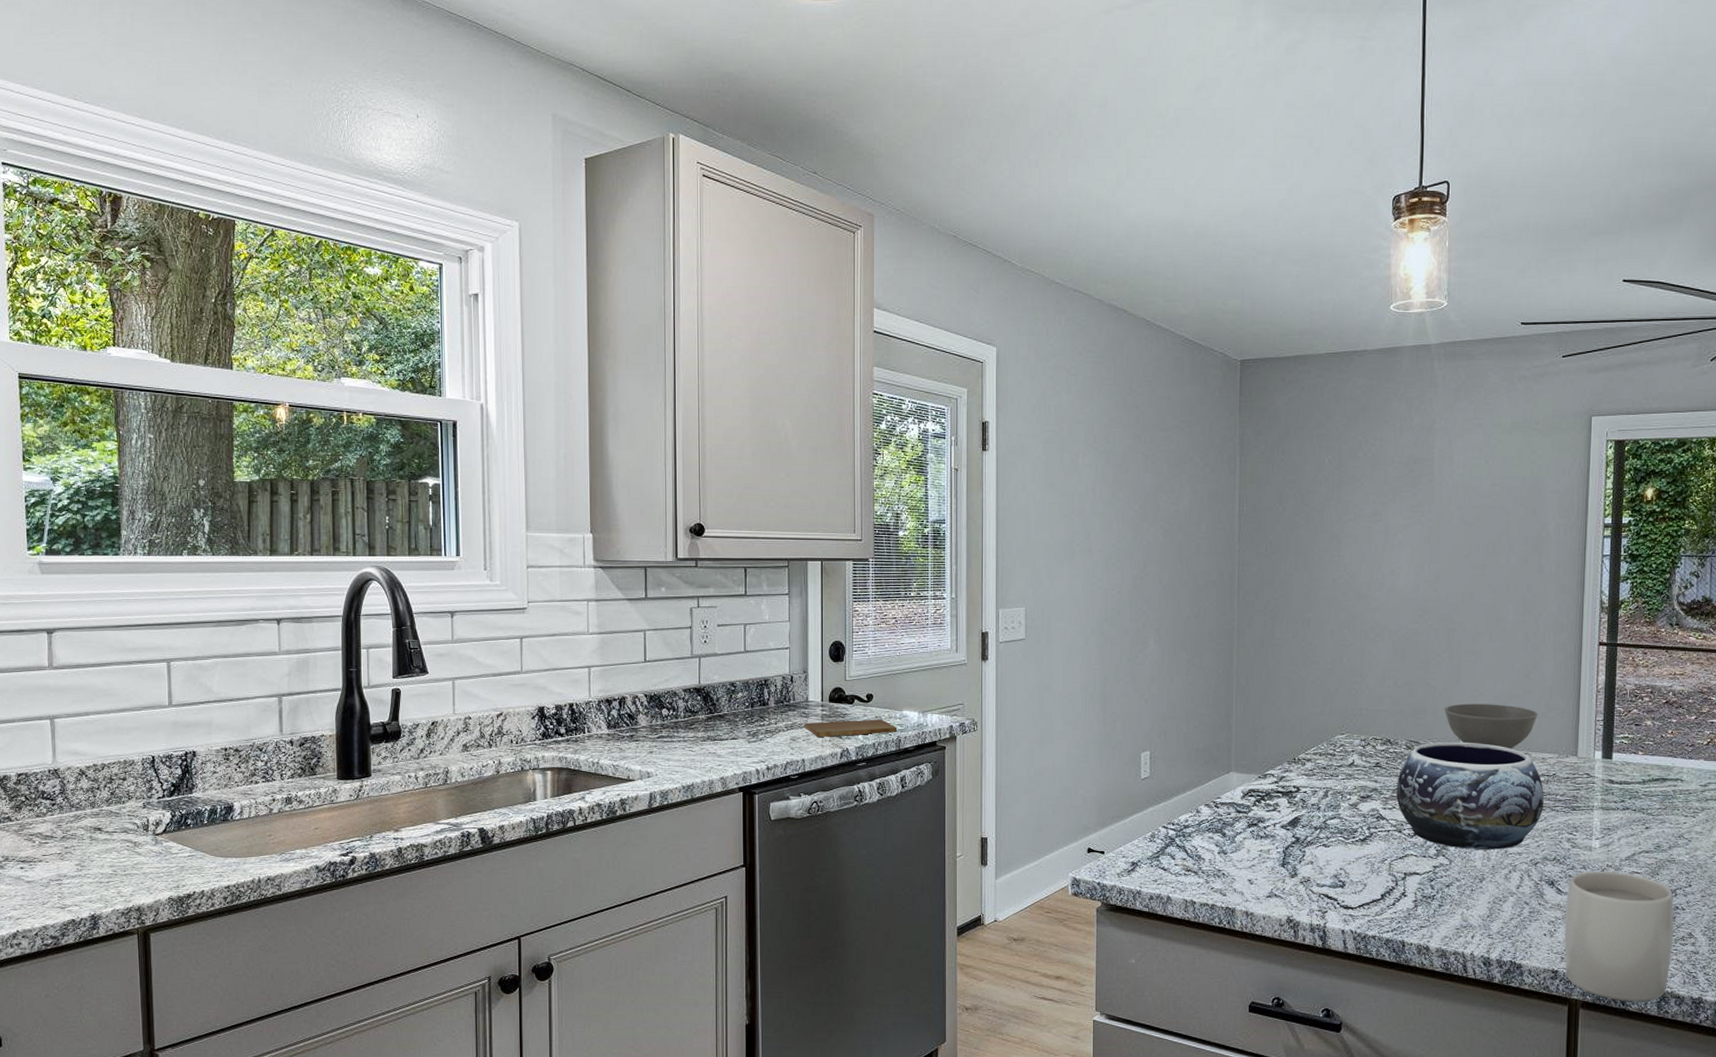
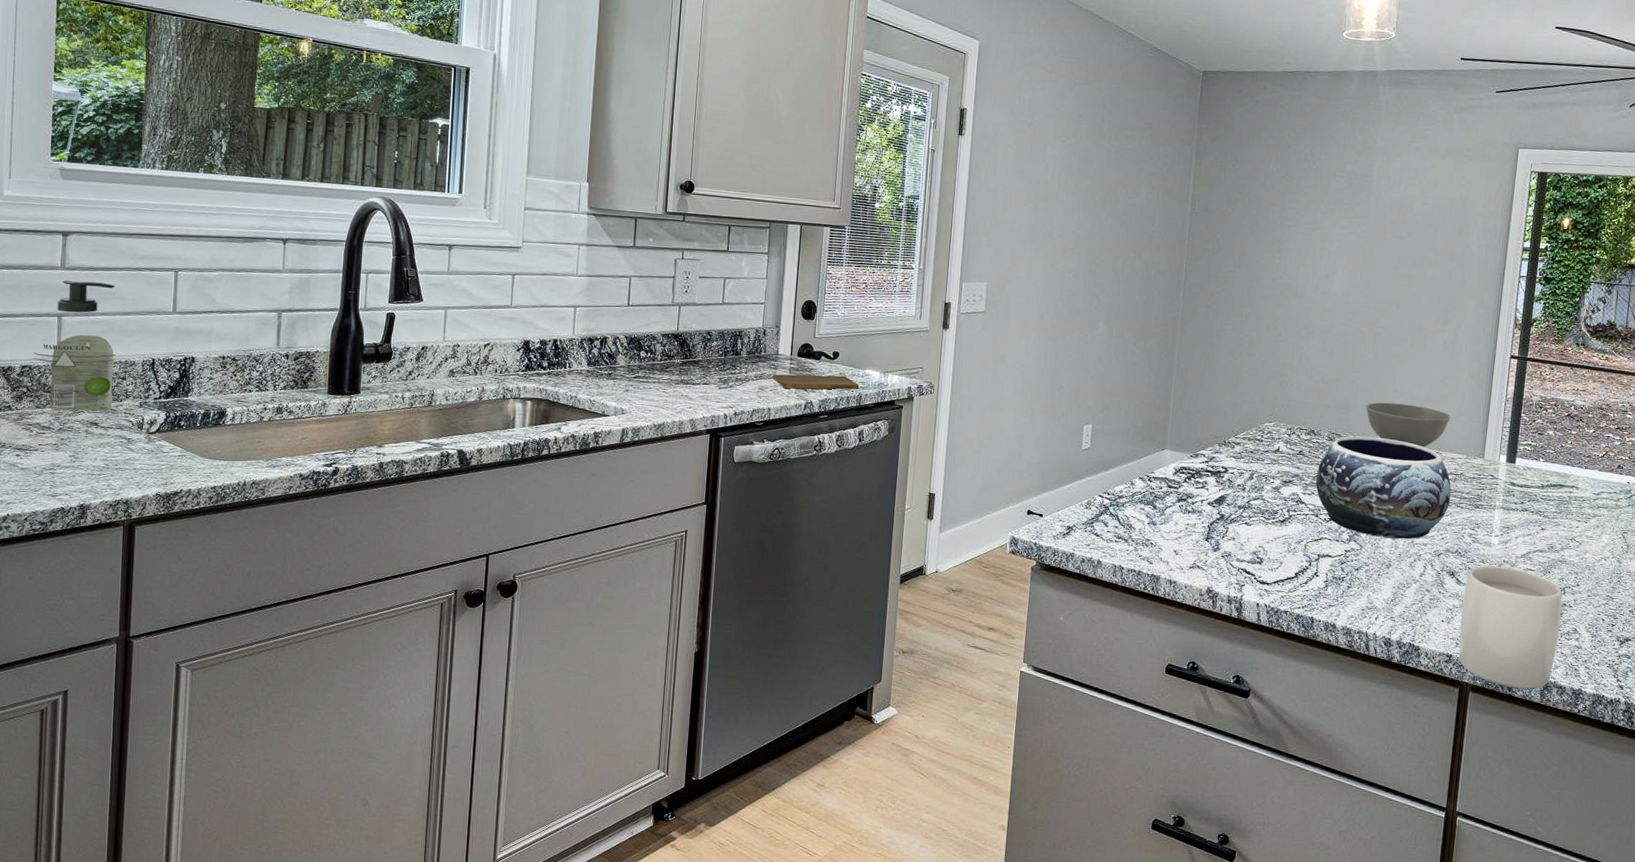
soap dispenser: none [28,679,115,818] -> present [32,280,116,412]

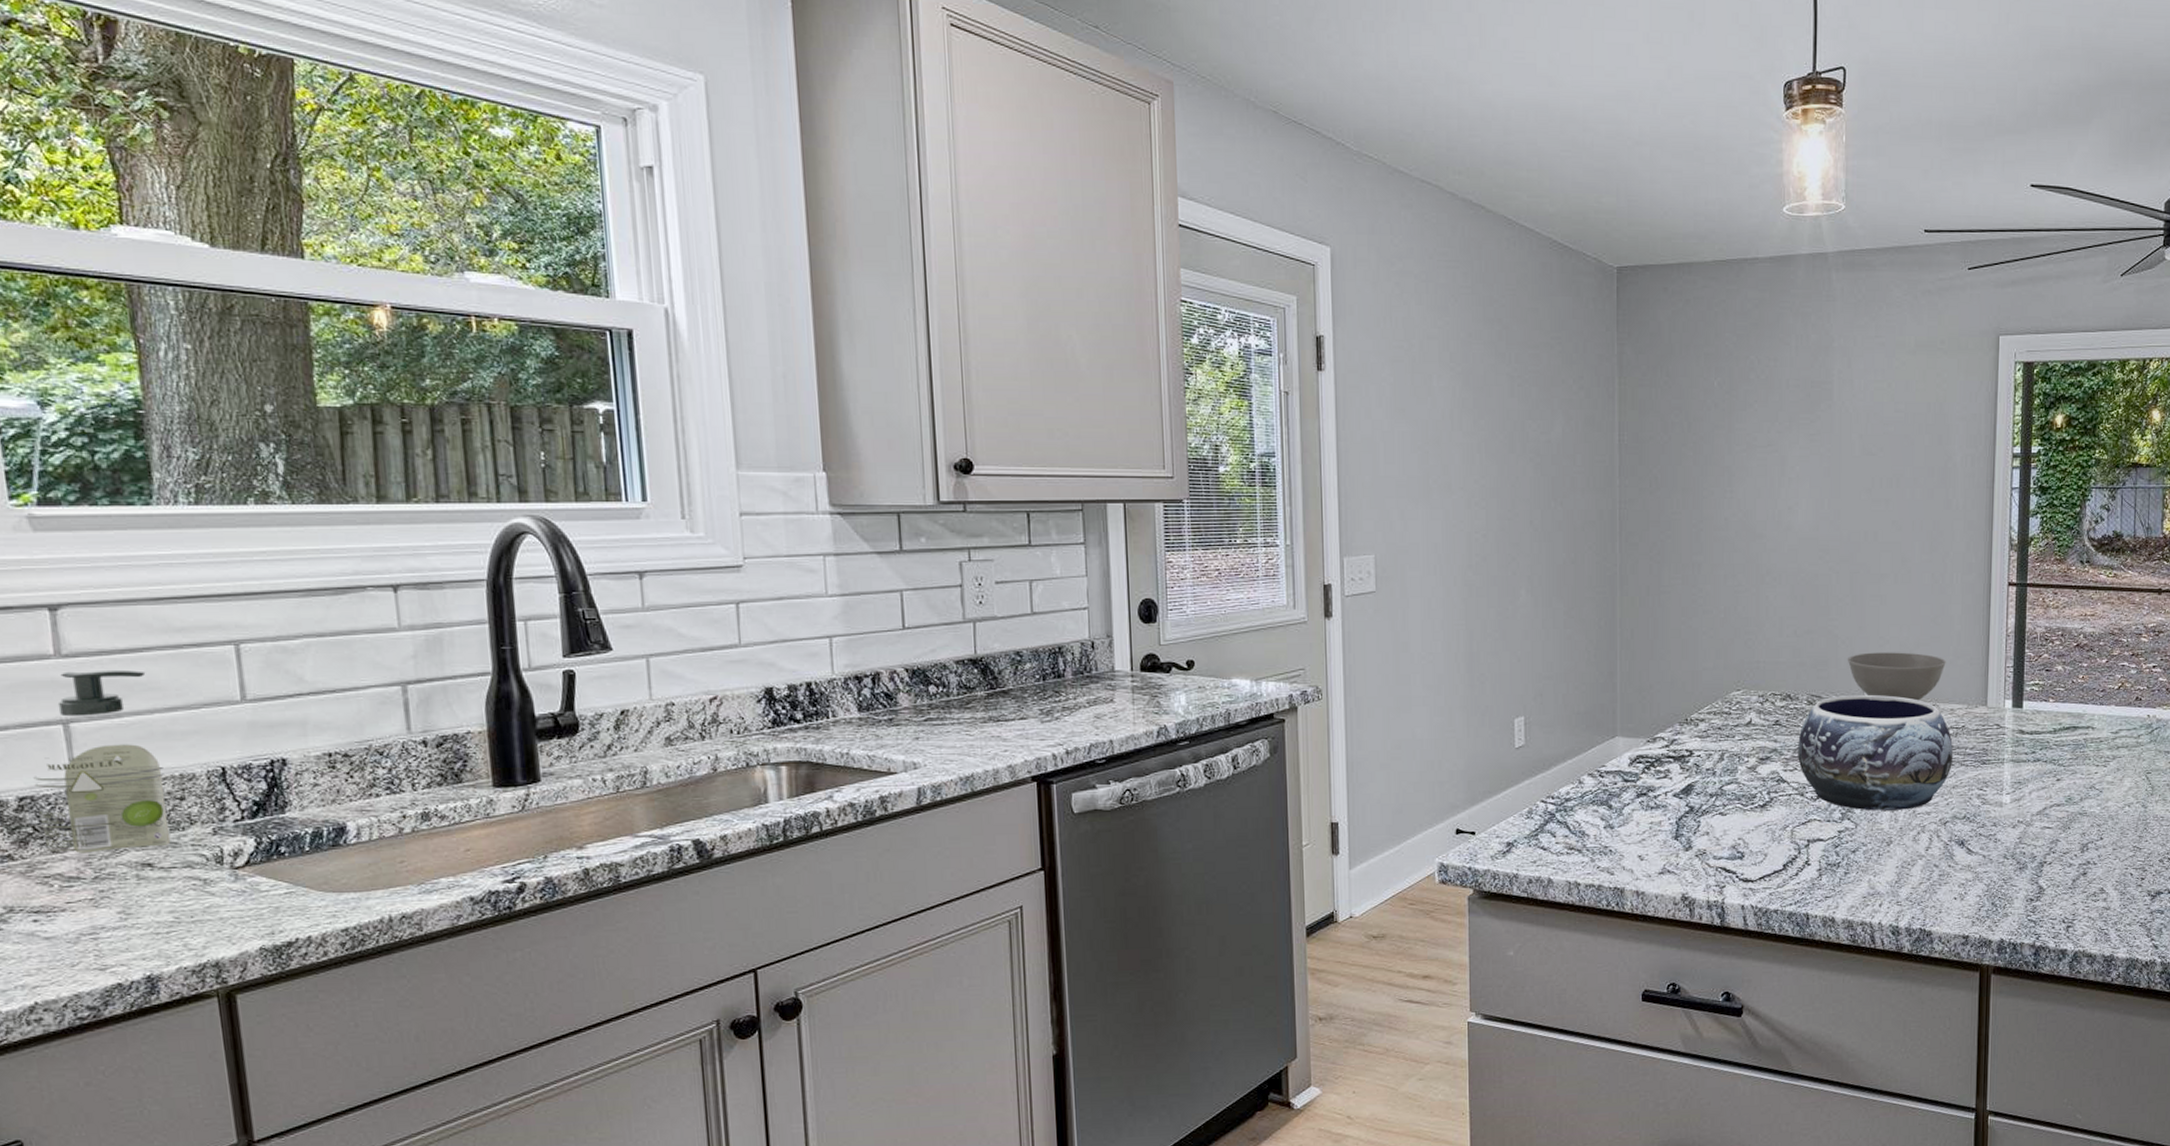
cutting board: present [773,374,860,390] -> none [1111,689,1226,713]
mug: present [1458,565,1563,690] -> none [1974,827,2086,964]

